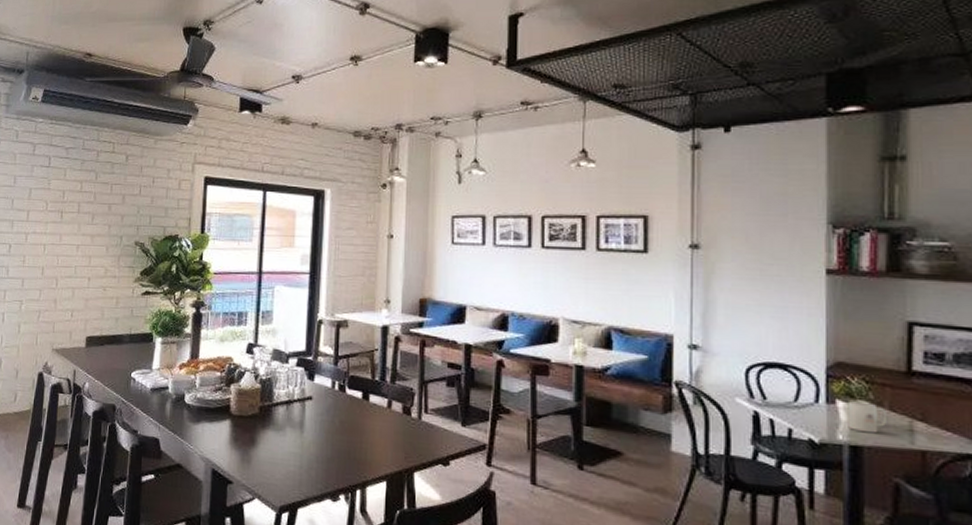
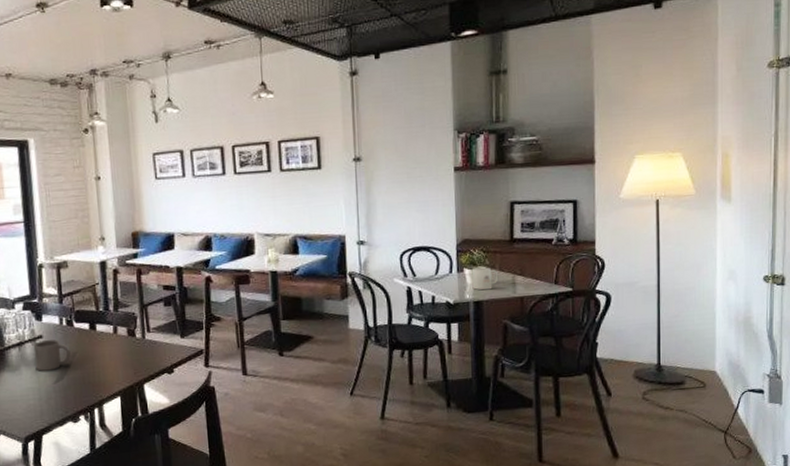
mug: none [300,402,339,438] -> present [33,339,71,371]

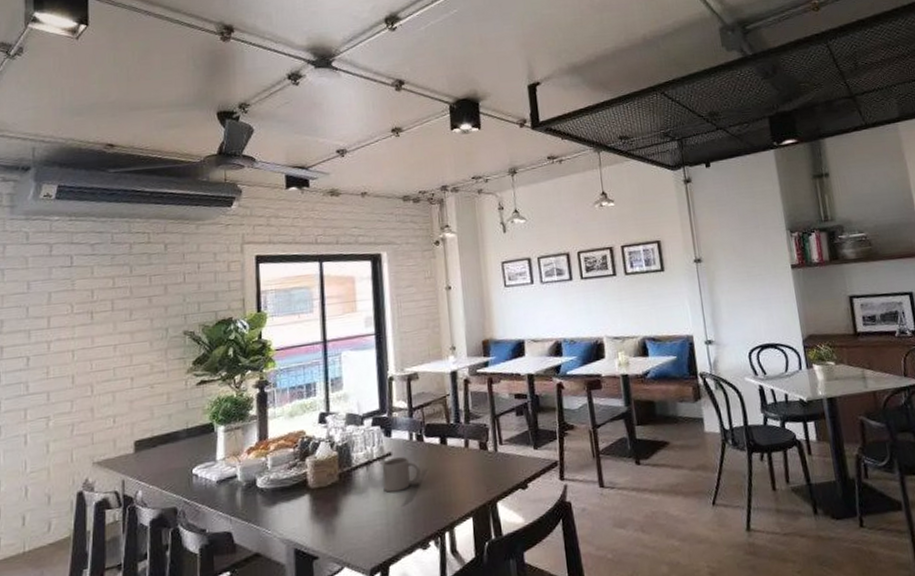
mug: present [472,267,499,291] -> none [820,362,849,387]

